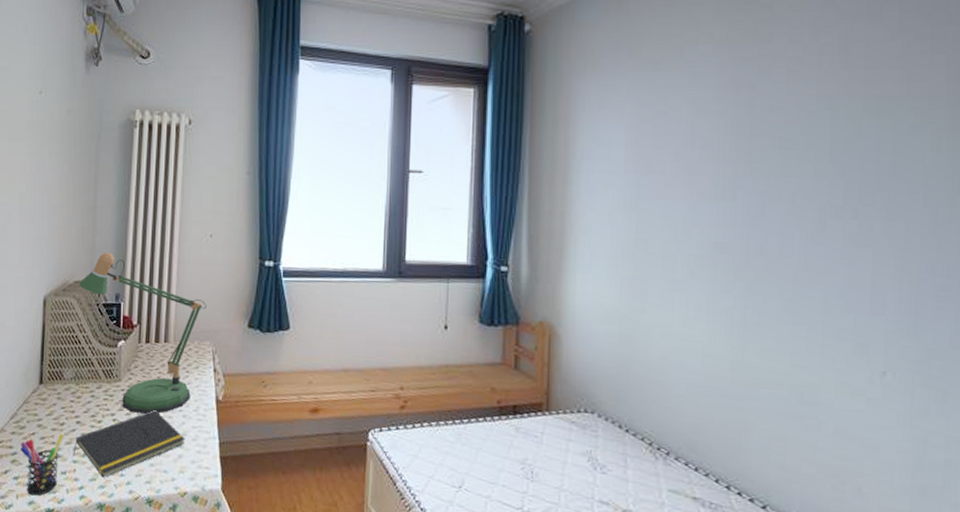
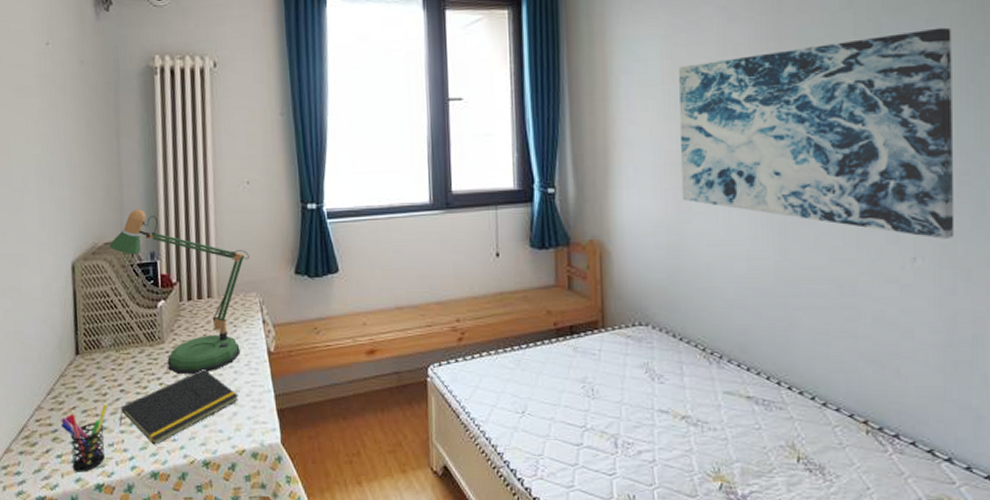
wall art: none [637,135,939,356] -> present [679,27,955,239]

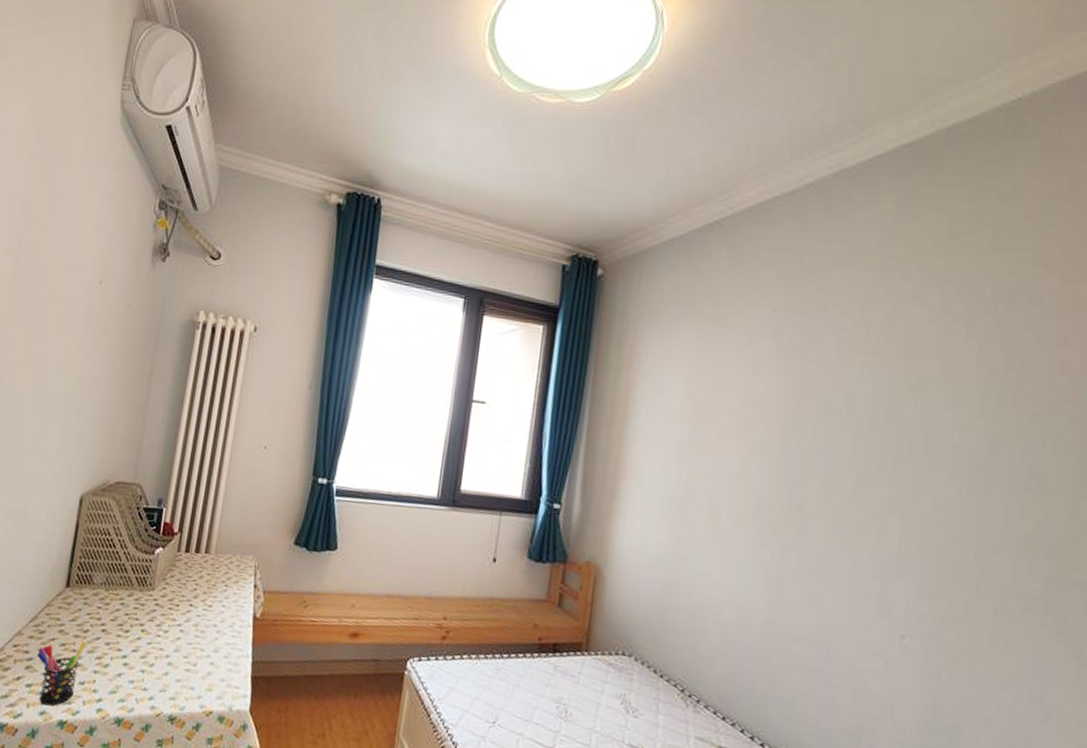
desk lamp: present [108,209,250,374] -> none [119,454,254,627]
notepad: present [119,368,239,445] -> none [94,622,217,691]
wall art: present [679,27,955,239] -> none [682,407,967,622]

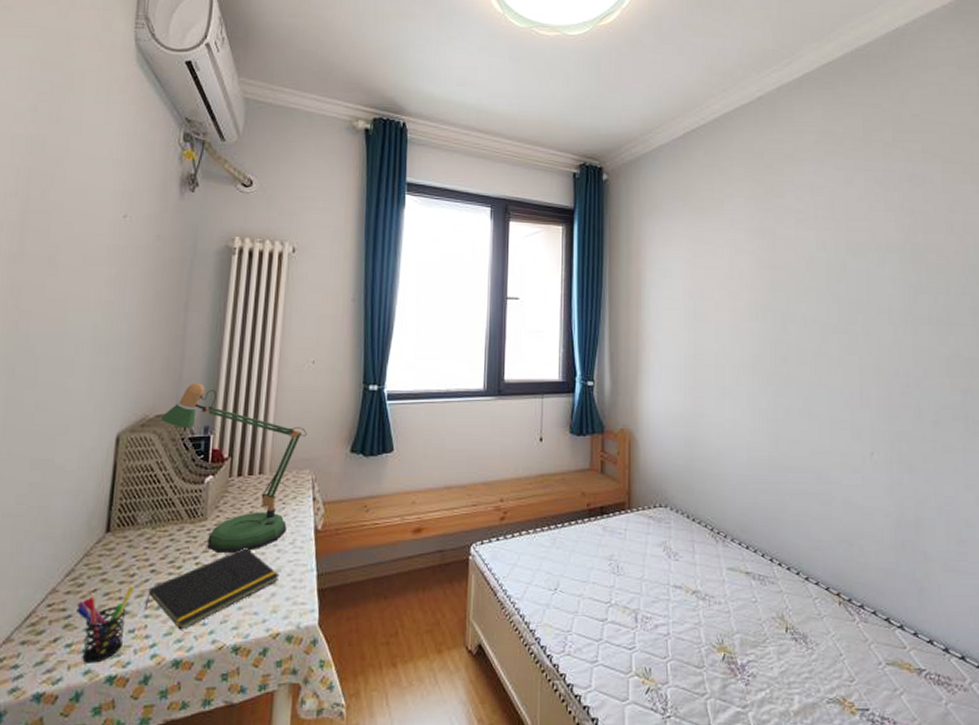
notepad: none [94,622,217,691] -> present [144,547,280,630]
desk lamp: none [119,454,254,627] -> present [160,382,307,553]

